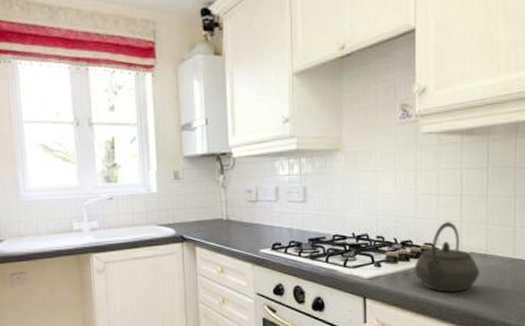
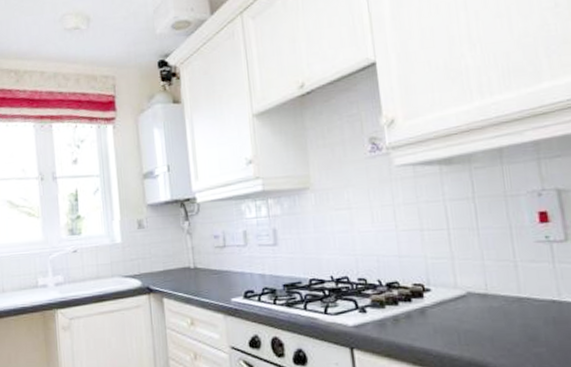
kettle: present [414,221,479,292] -> none [404,258,482,339]

